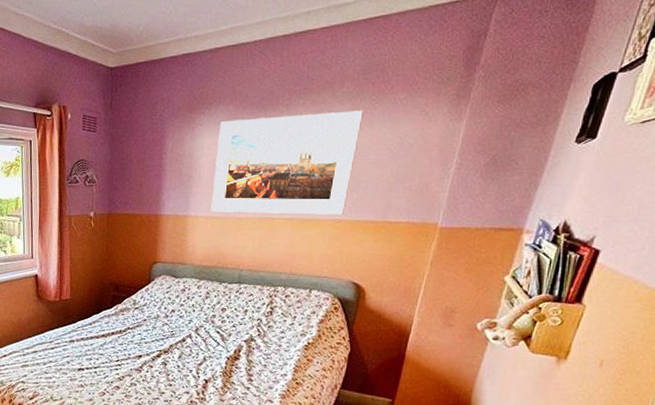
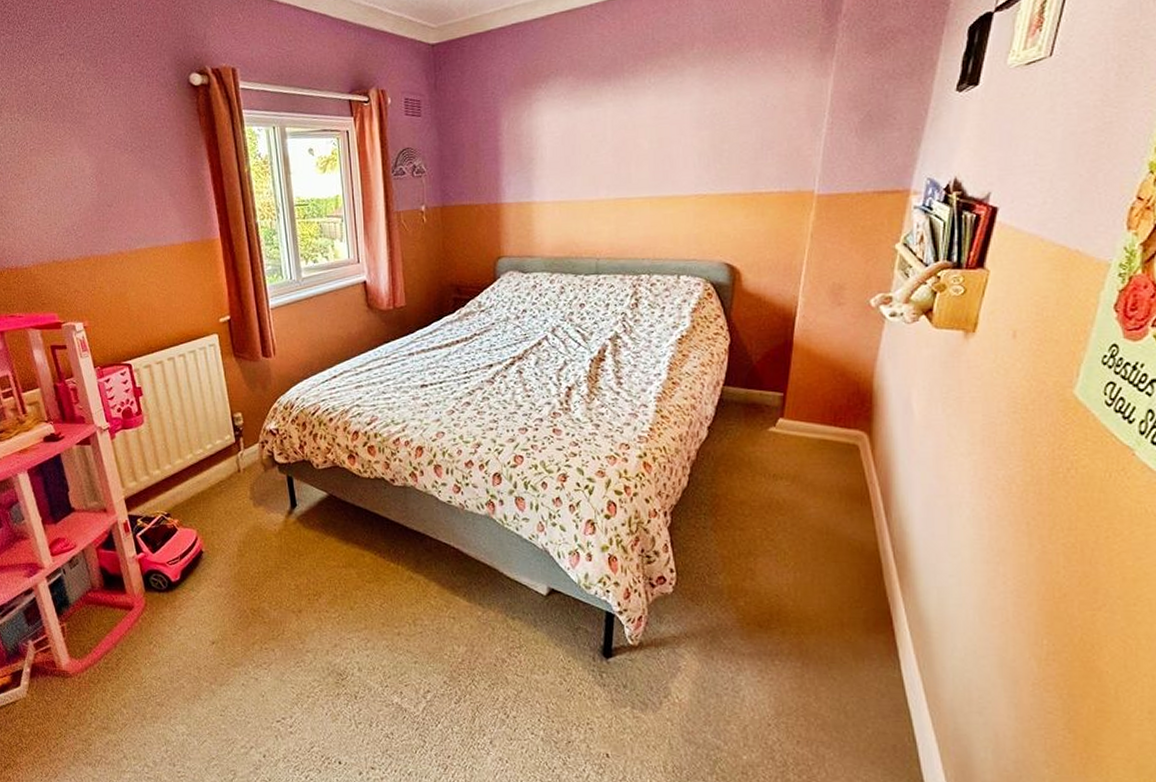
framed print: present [211,110,363,215] -> none [557,72,719,196]

